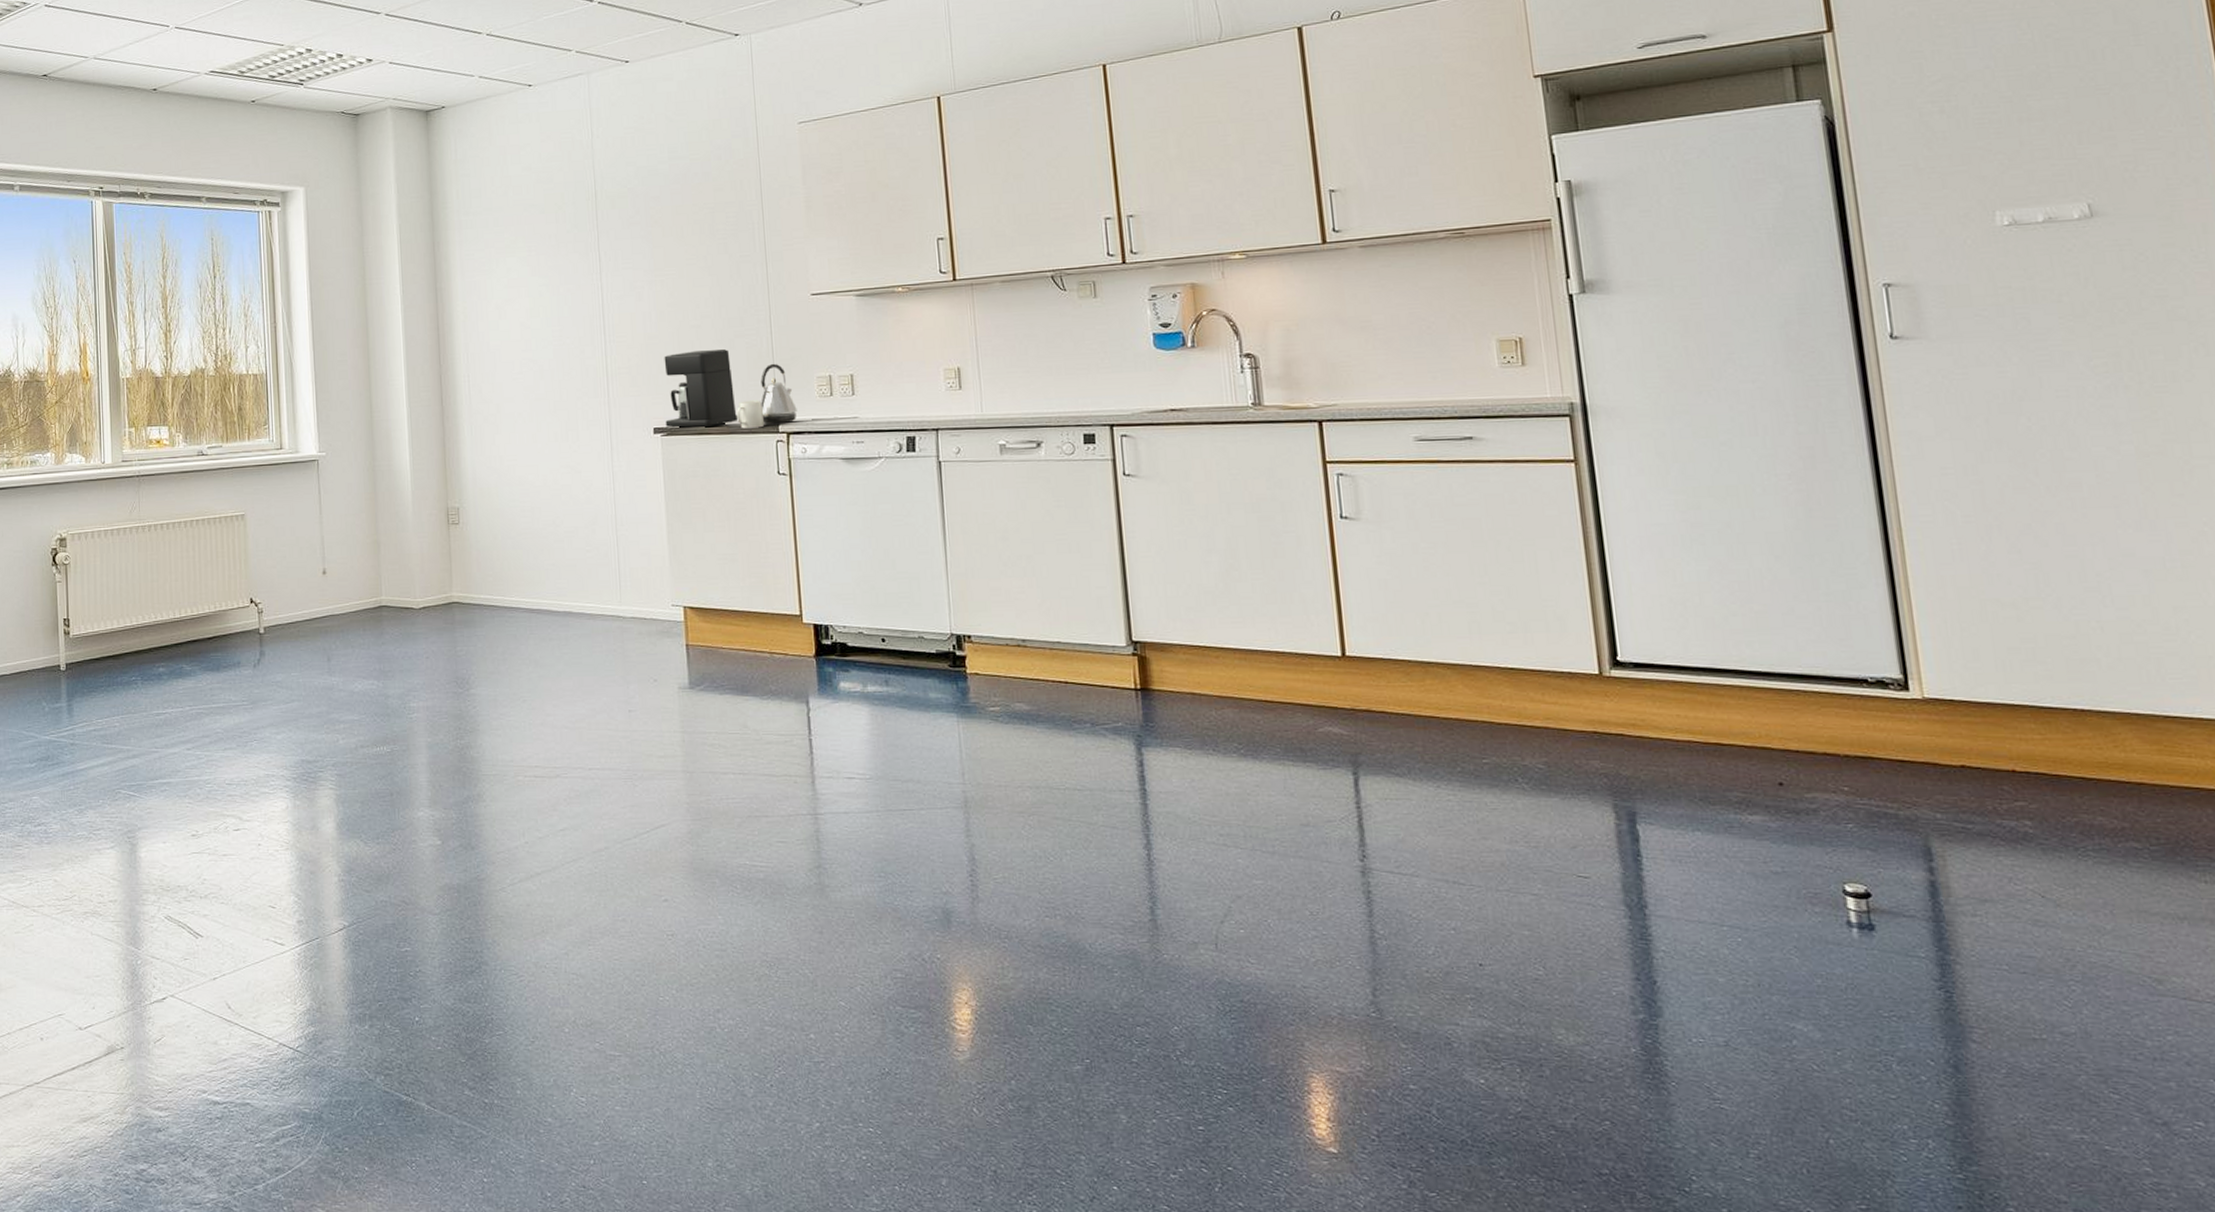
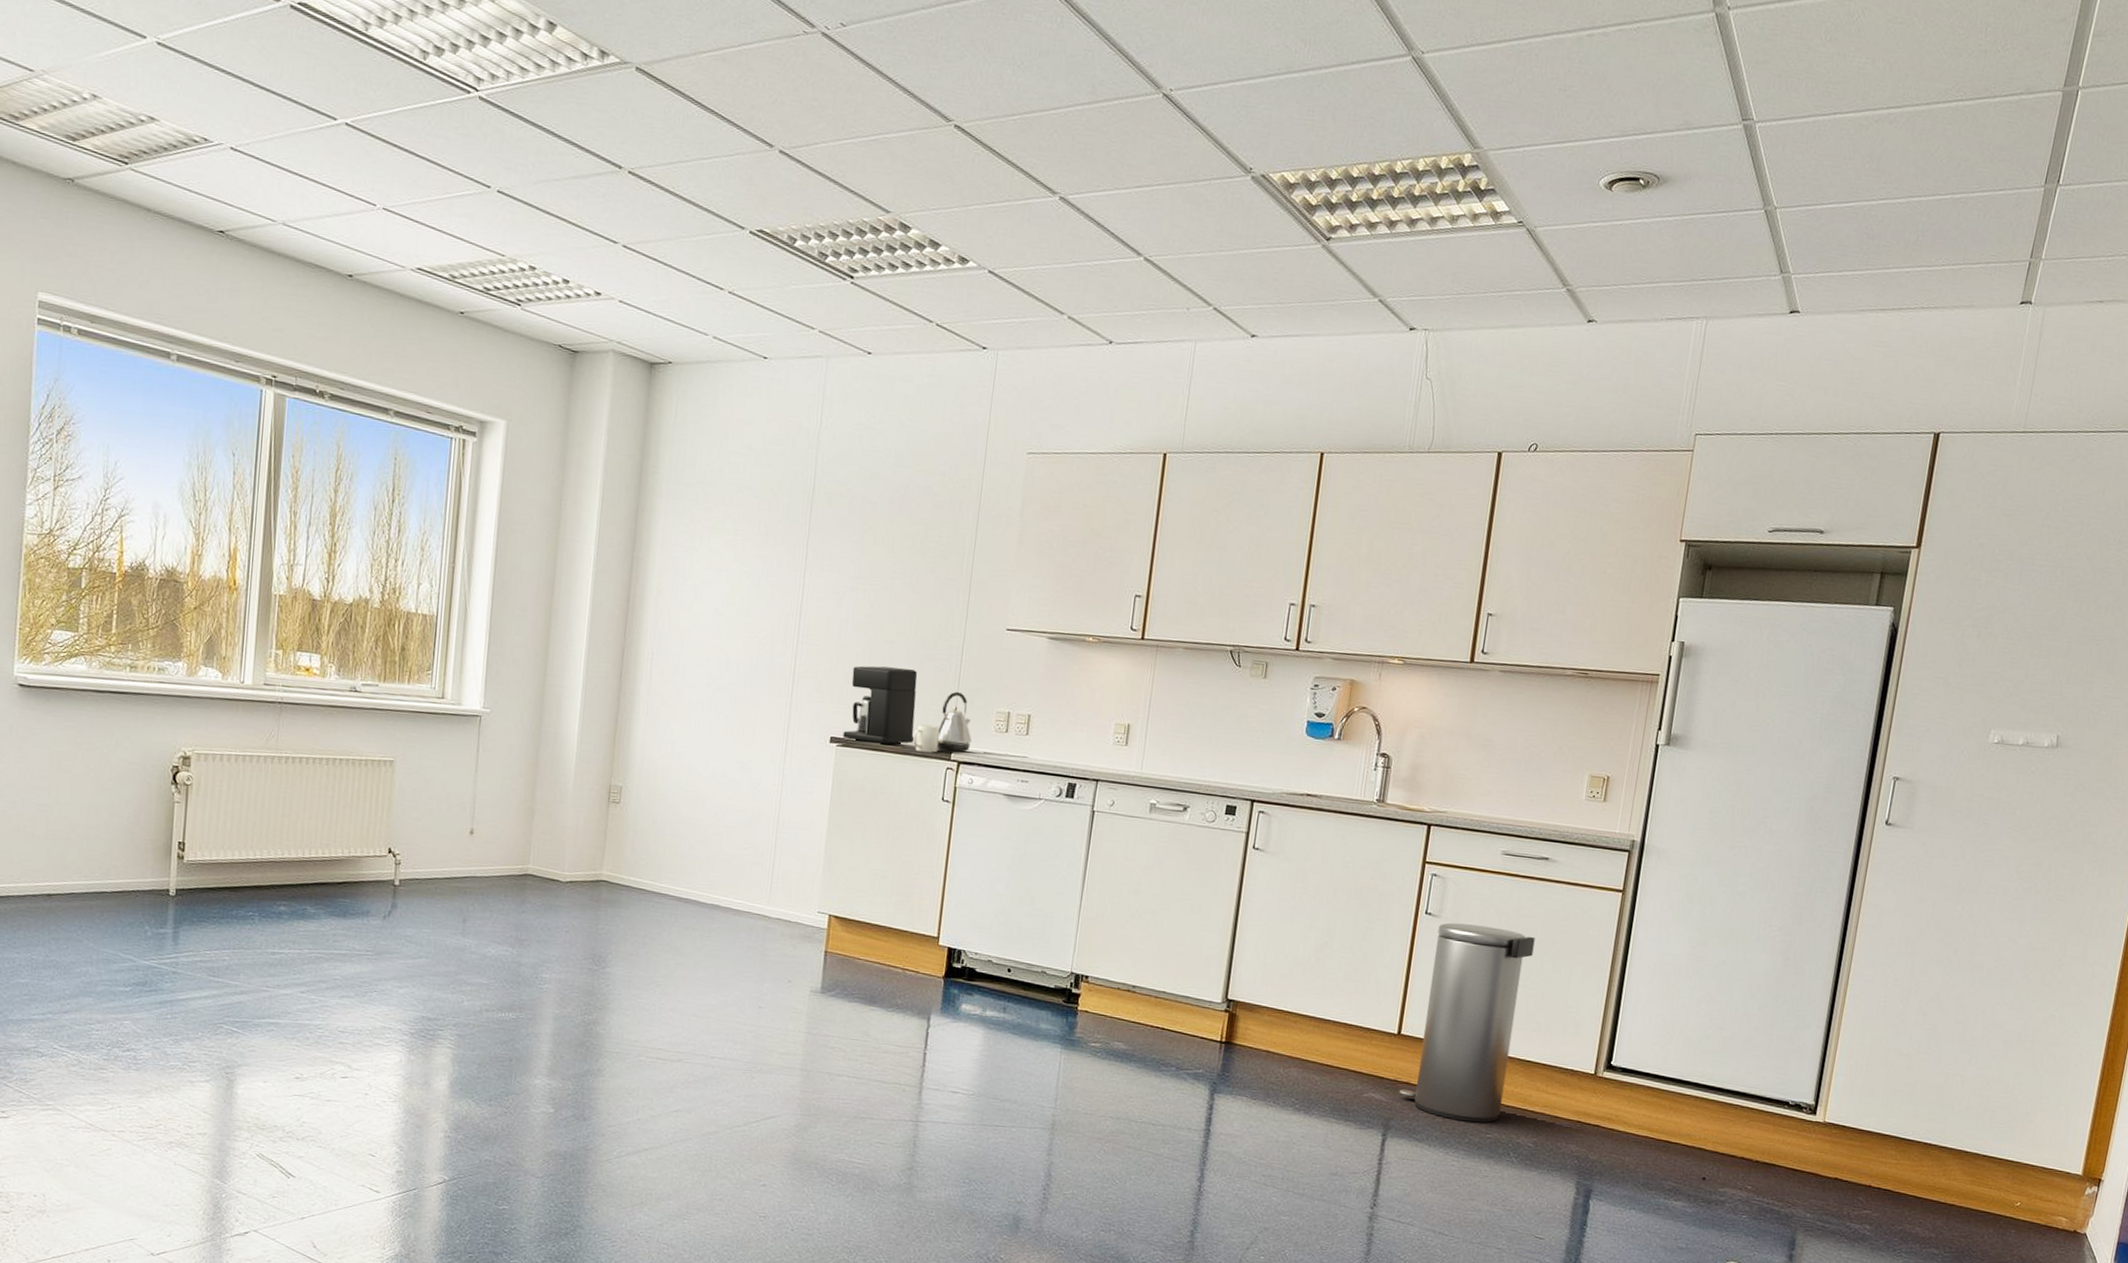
pedal bin: none [1359,522,1493,747] -> present [1398,922,1535,1123]

